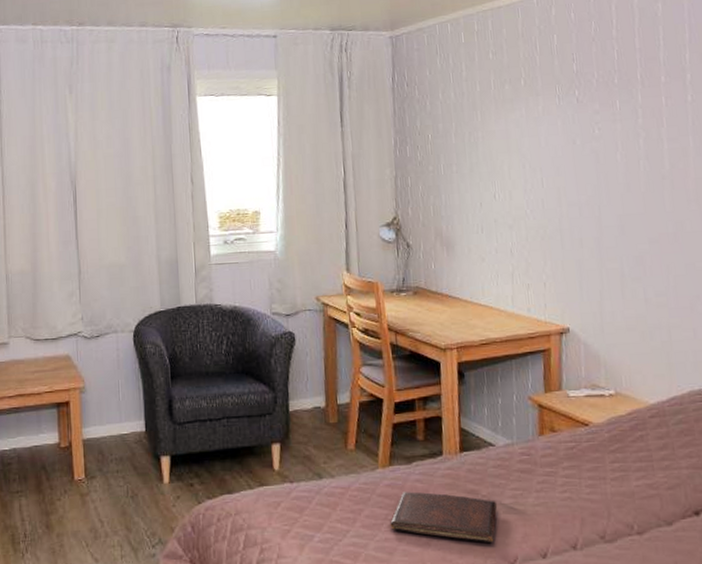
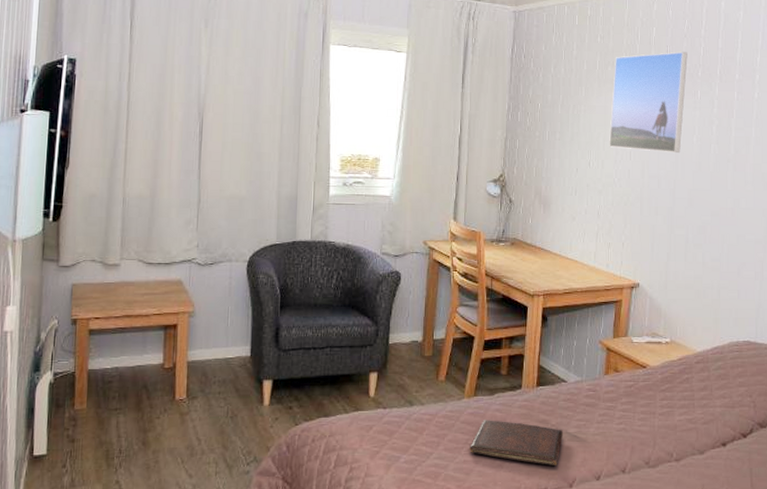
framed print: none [512,57,603,176] -> present [609,51,688,154]

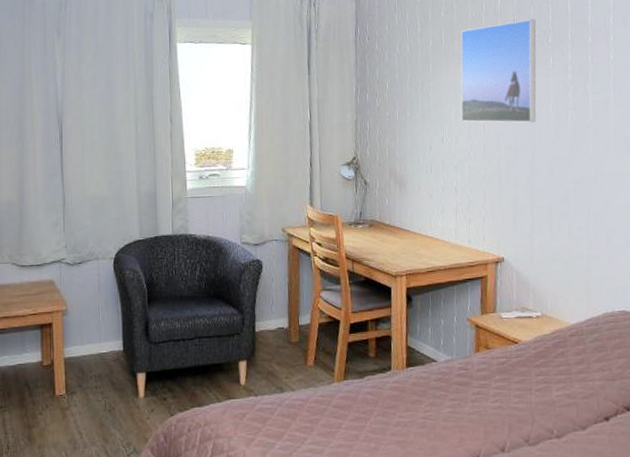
book: present [470,420,563,465] -> none [343,403,437,447]

